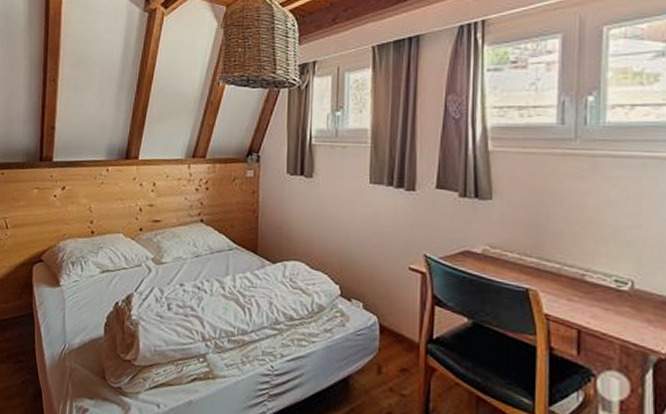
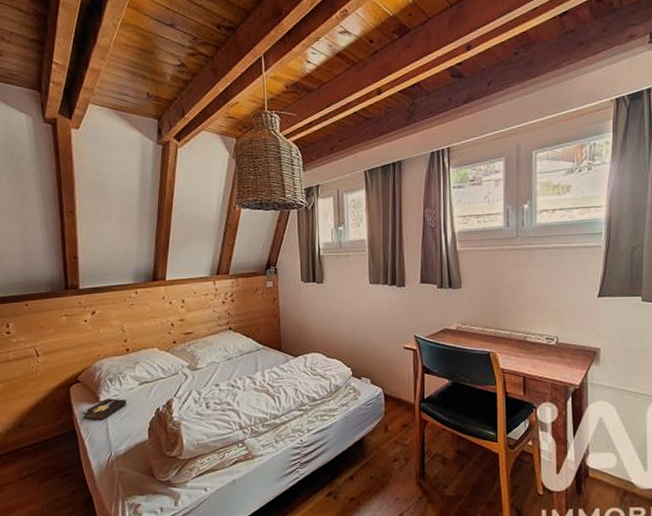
hardback book: none [41,283,86,307] -> present [82,398,126,420]

